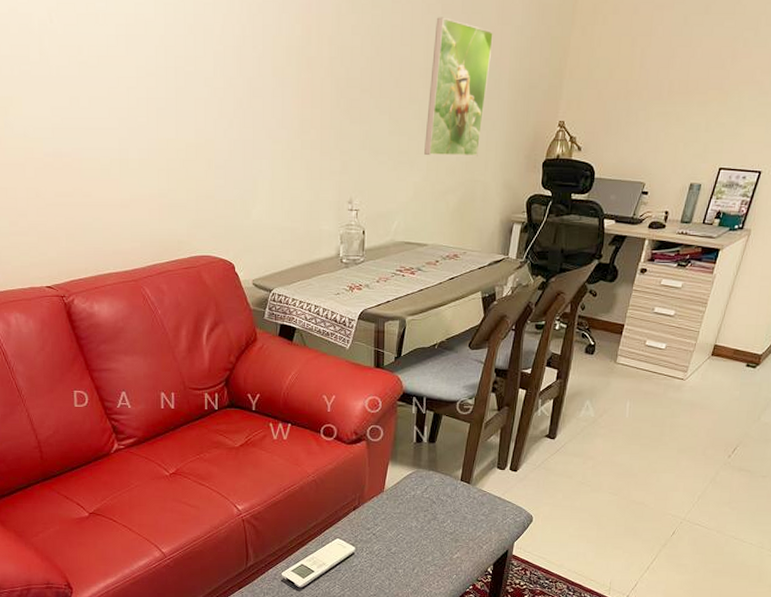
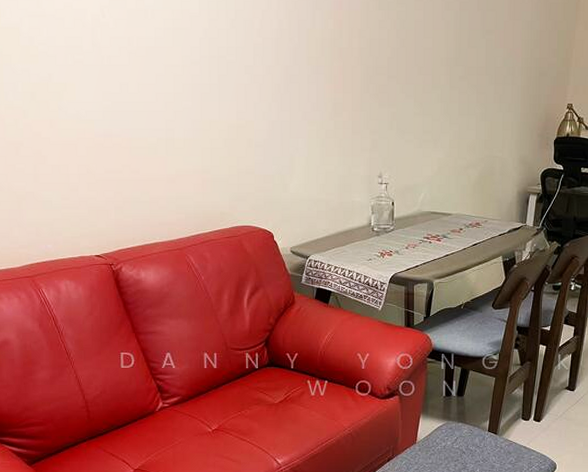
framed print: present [424,17,493,156] -> none [447,13,506,135]

